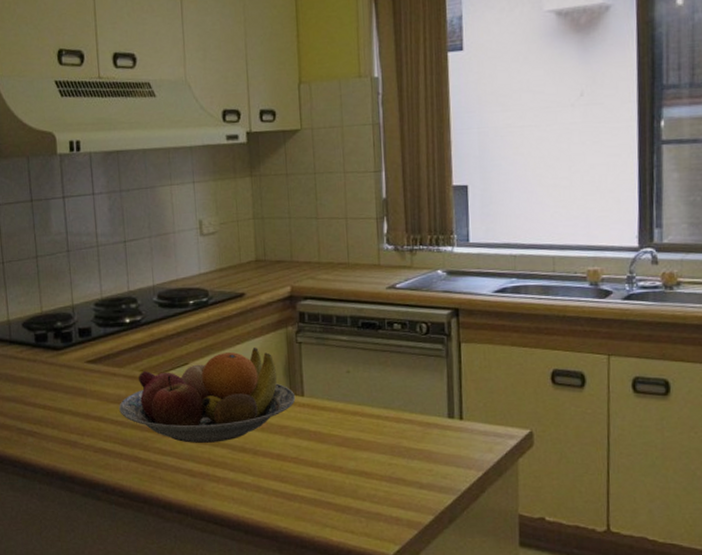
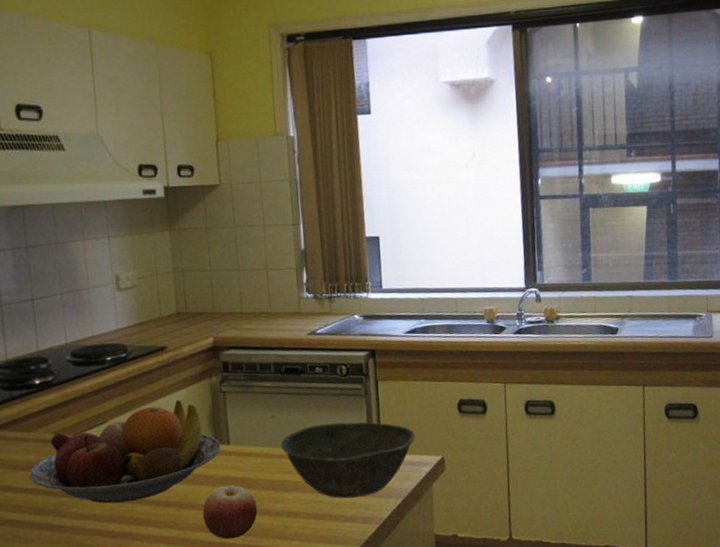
apple: none [275,437,330,492] -> present [202,484,258,540]
bowl: none [355,383,500,464] -> present [281,421,415,499]

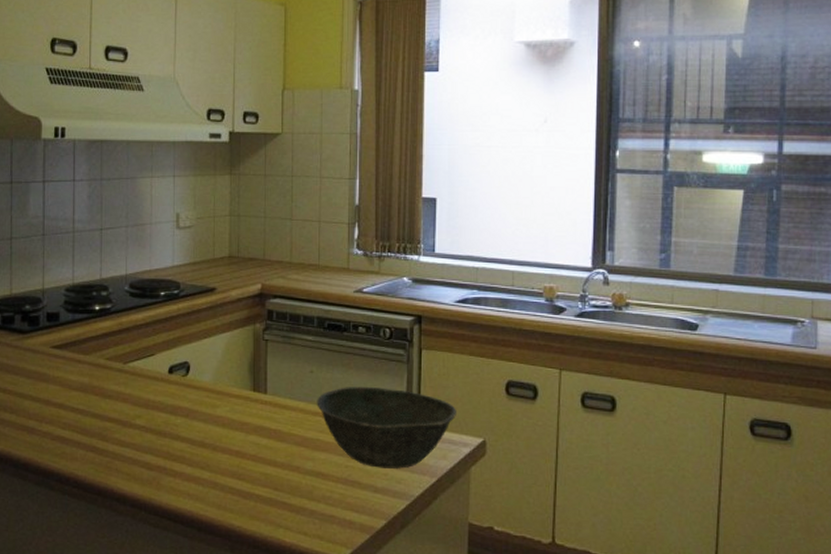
fruit bowl: present [29,400,222,504] -> none [81,343,259,436]
apple: present [202,484,258,540] -> none [234,434,288,491]

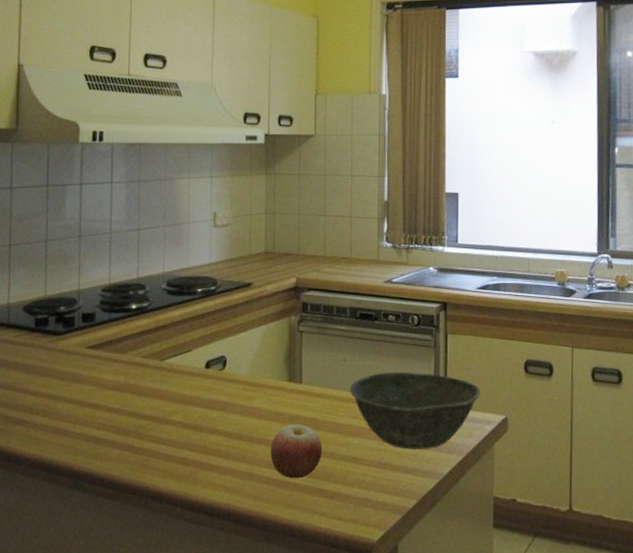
apple: none [234,434,288,491] -> present [270,423,323,479]

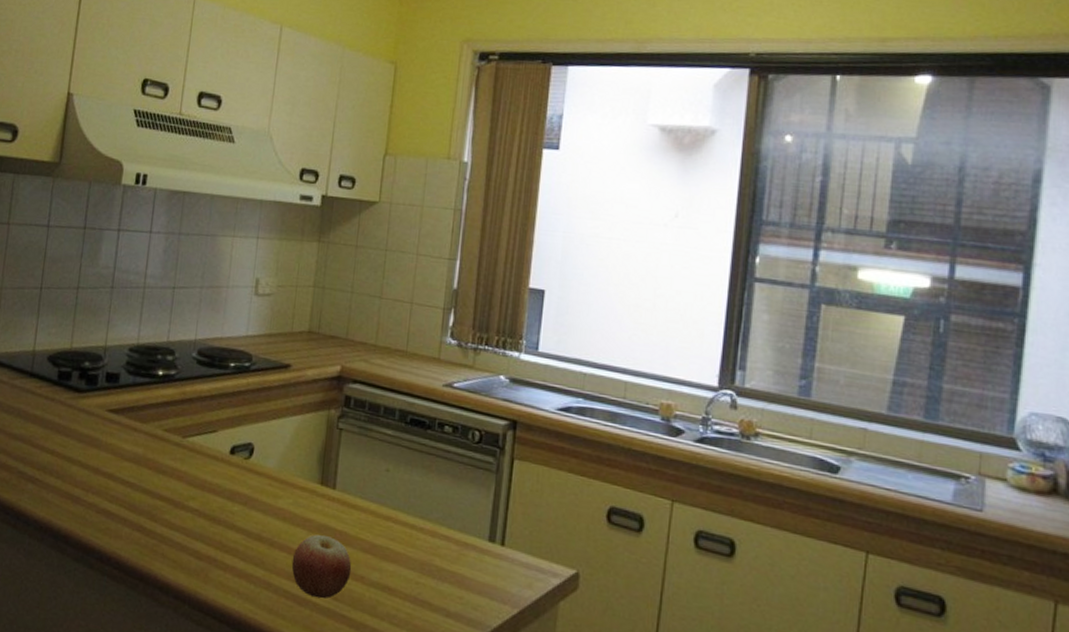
bowl: present [350,371,480,450] -> none [390,492,548,594]

